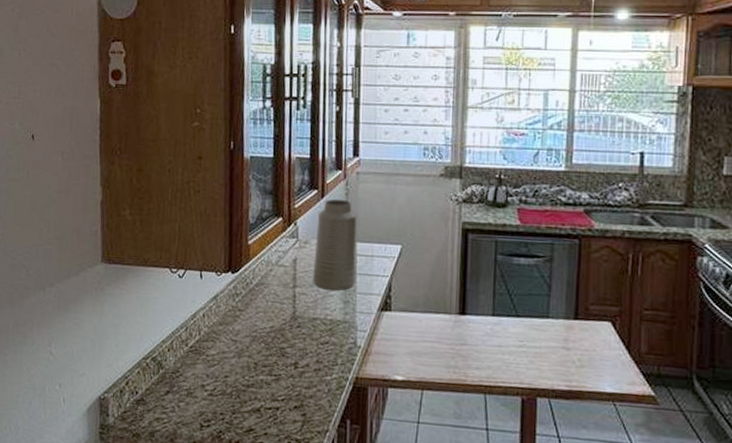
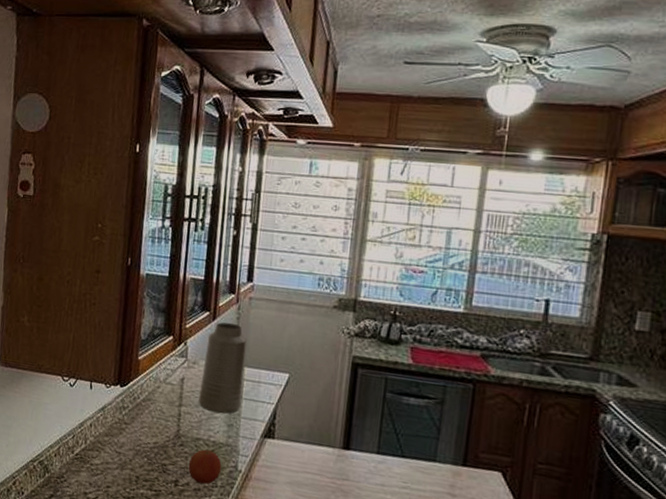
fruit: none [307,328,340,363] -> present [188,449,222,484]

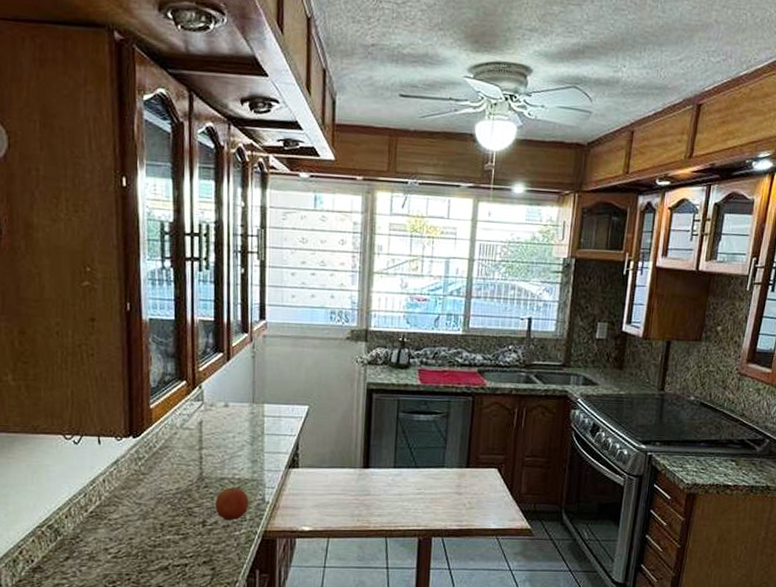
vase: present [198,322,247,414] -> none [220,361,264,451]

